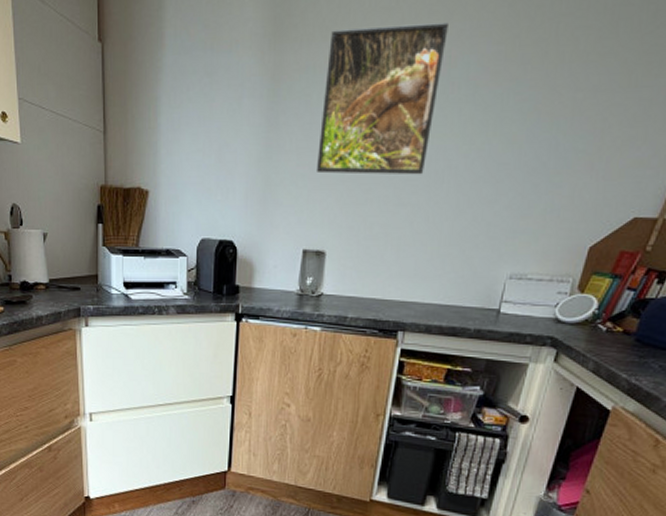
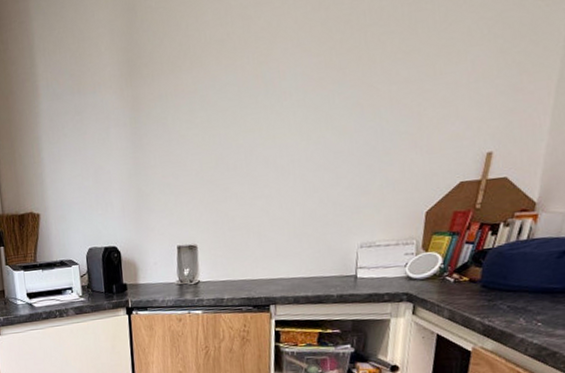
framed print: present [316,22,448,175] -> none [176,45,274,181]

